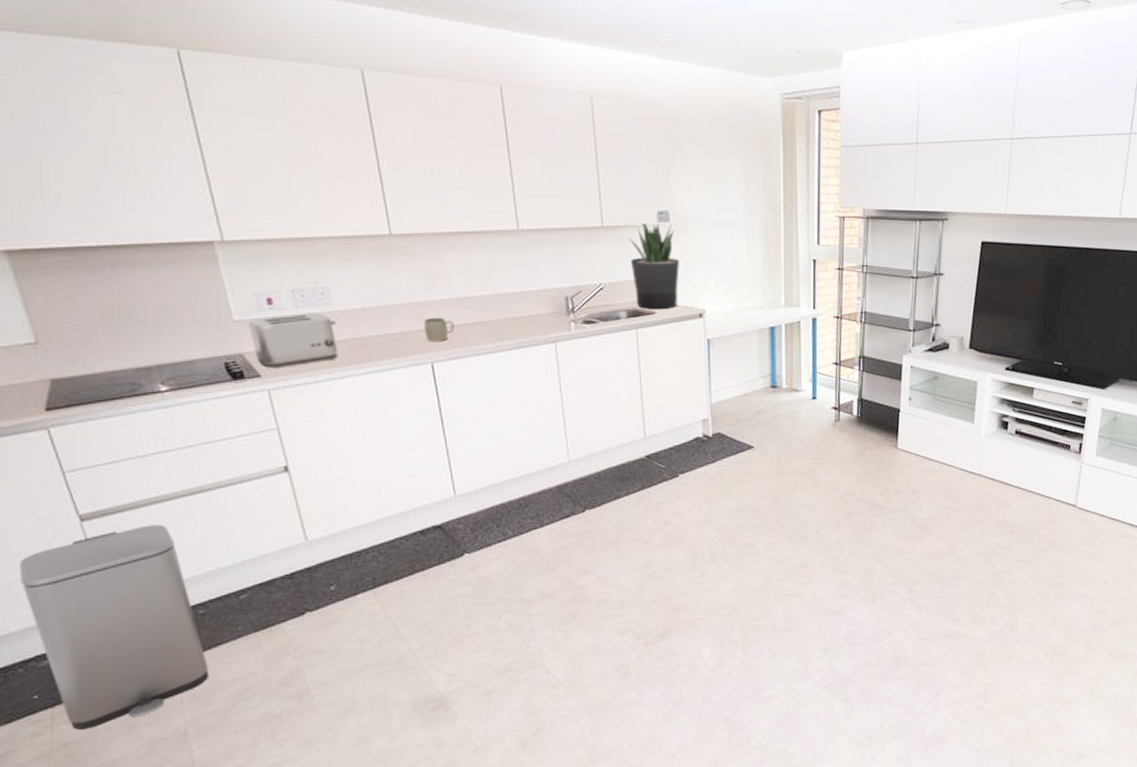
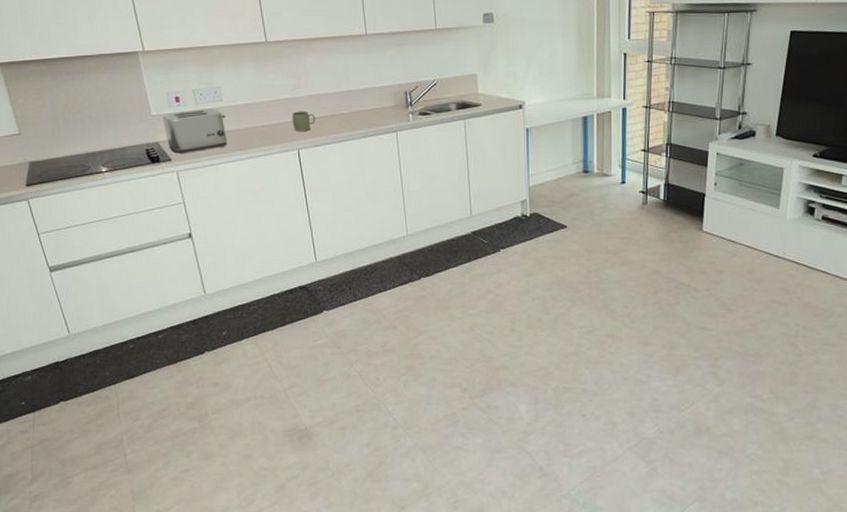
pedal bin: present [20,524,208,730] -> none [11,276,137,431]
planter: present [629,223,679,309] -> none [459,24,502,102]

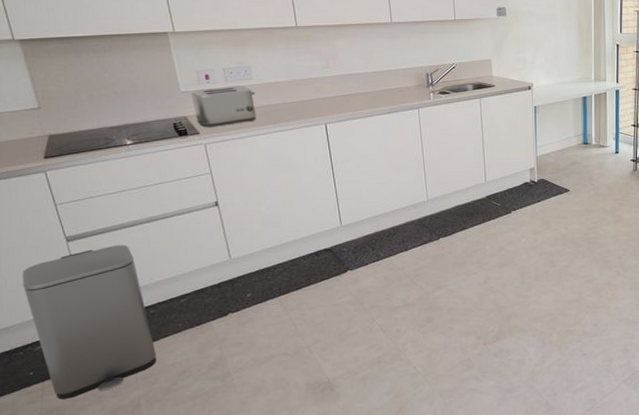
pedal bin: none [11,276,137,431] -> present [23,245,156,399]
mug: present [292,111,316,132] -> none [320,89,343,109]

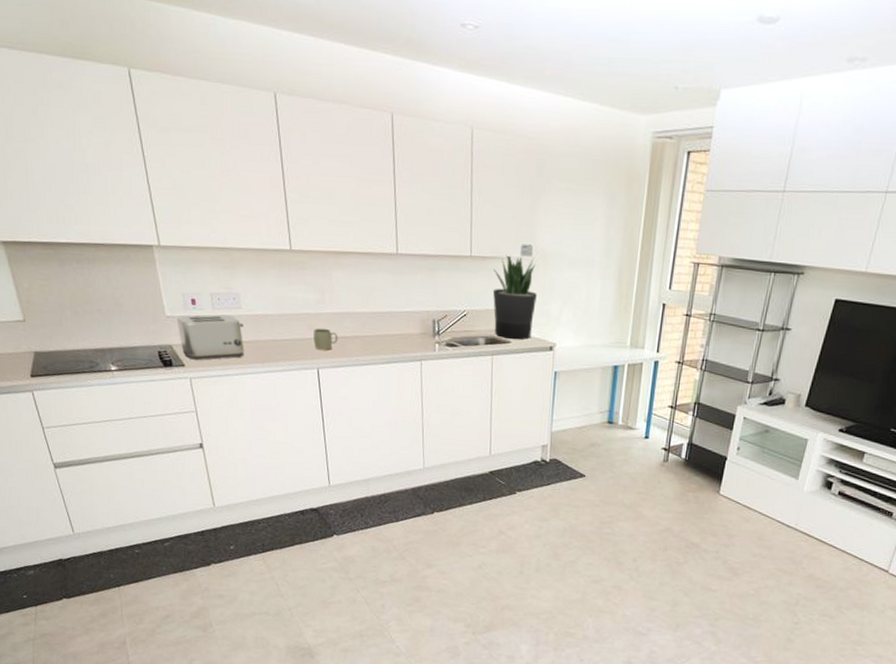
pedal bin: present [23,245,156,399] -> none [14,477,141,626]
mug: none [320,89,343,109] -> present [313,328,338,351]
planter: none [475,16,513,83] -> present [492,255,537,339]

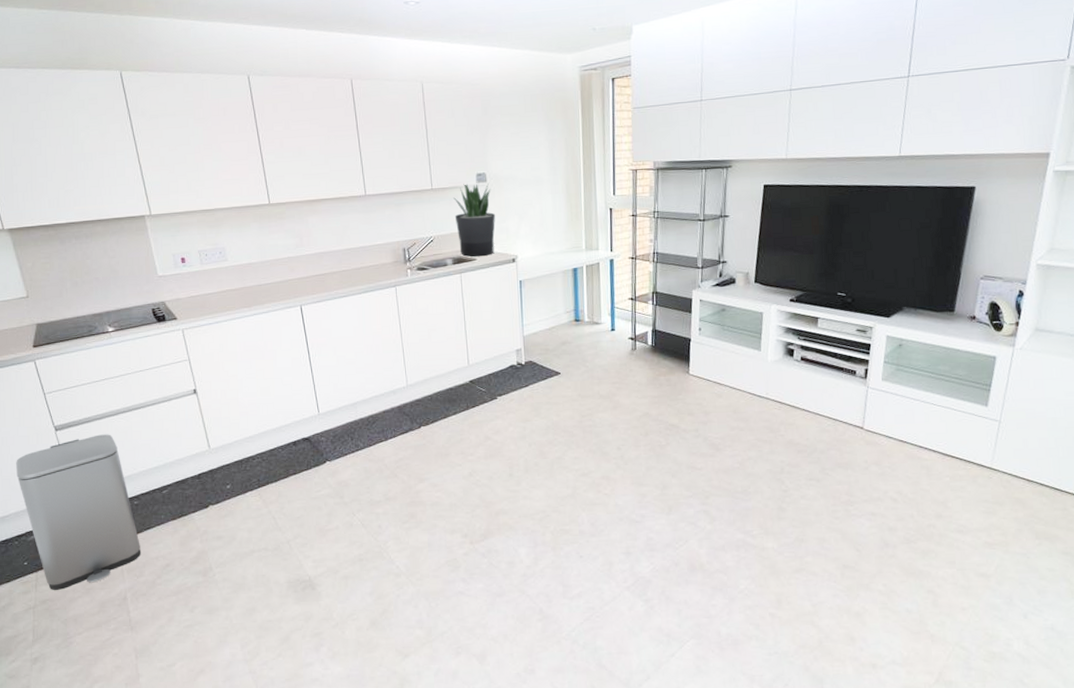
pedal bin: none [14,477,141,626] -> present [16,434,141,590]
toaster: present [176,314,244,361] -> none [168,268,232,313]
mug: present [313,328,338,351] -> none [295,268,318,289]

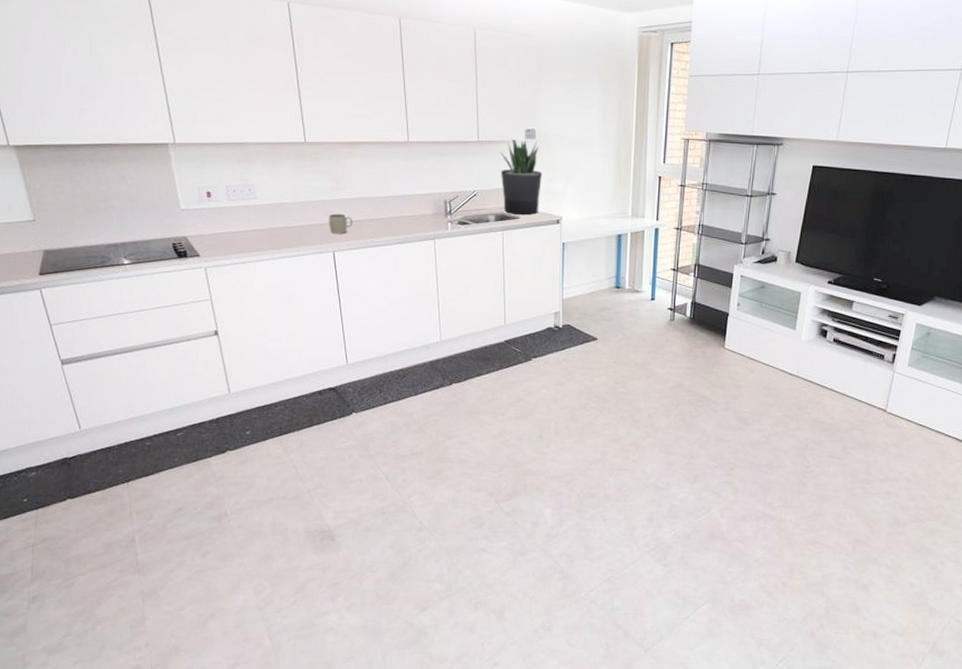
pedal bin: present [16,434,141,590] -> none [17,371,151,529]
mug: none [295,268,318,289] -> present [329,213,353,235]

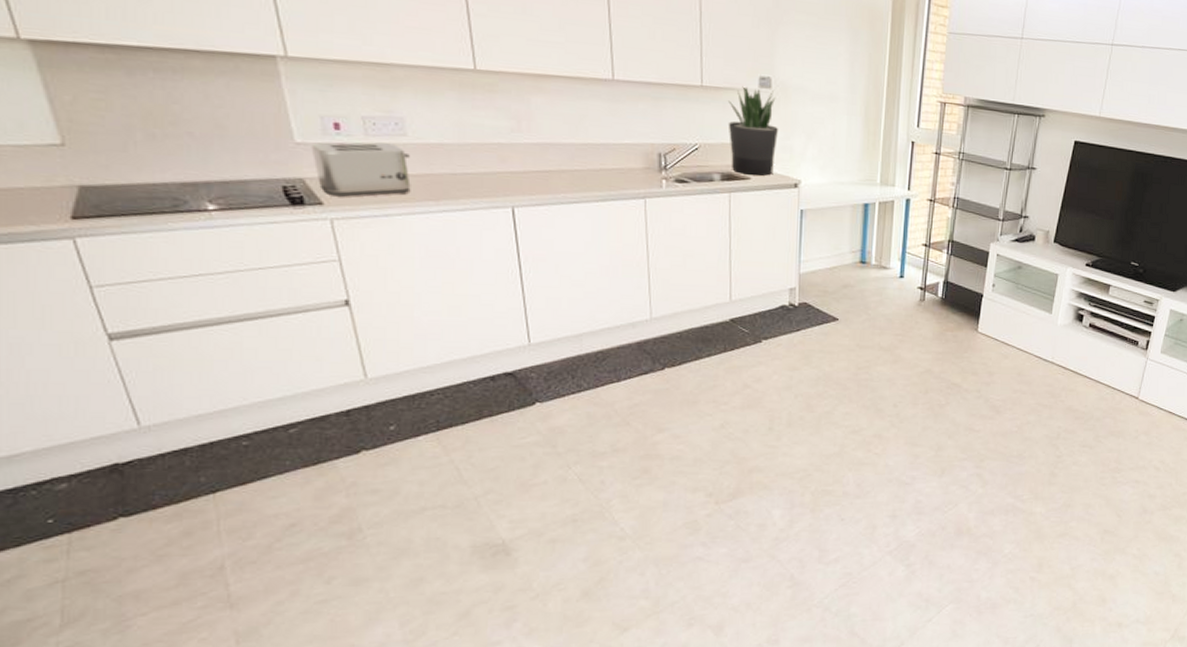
toaster: none [191,205,260,251] -> present [311,142,411,198]
mug: present [329,213,353,235] -> none [507,160,539,187]

